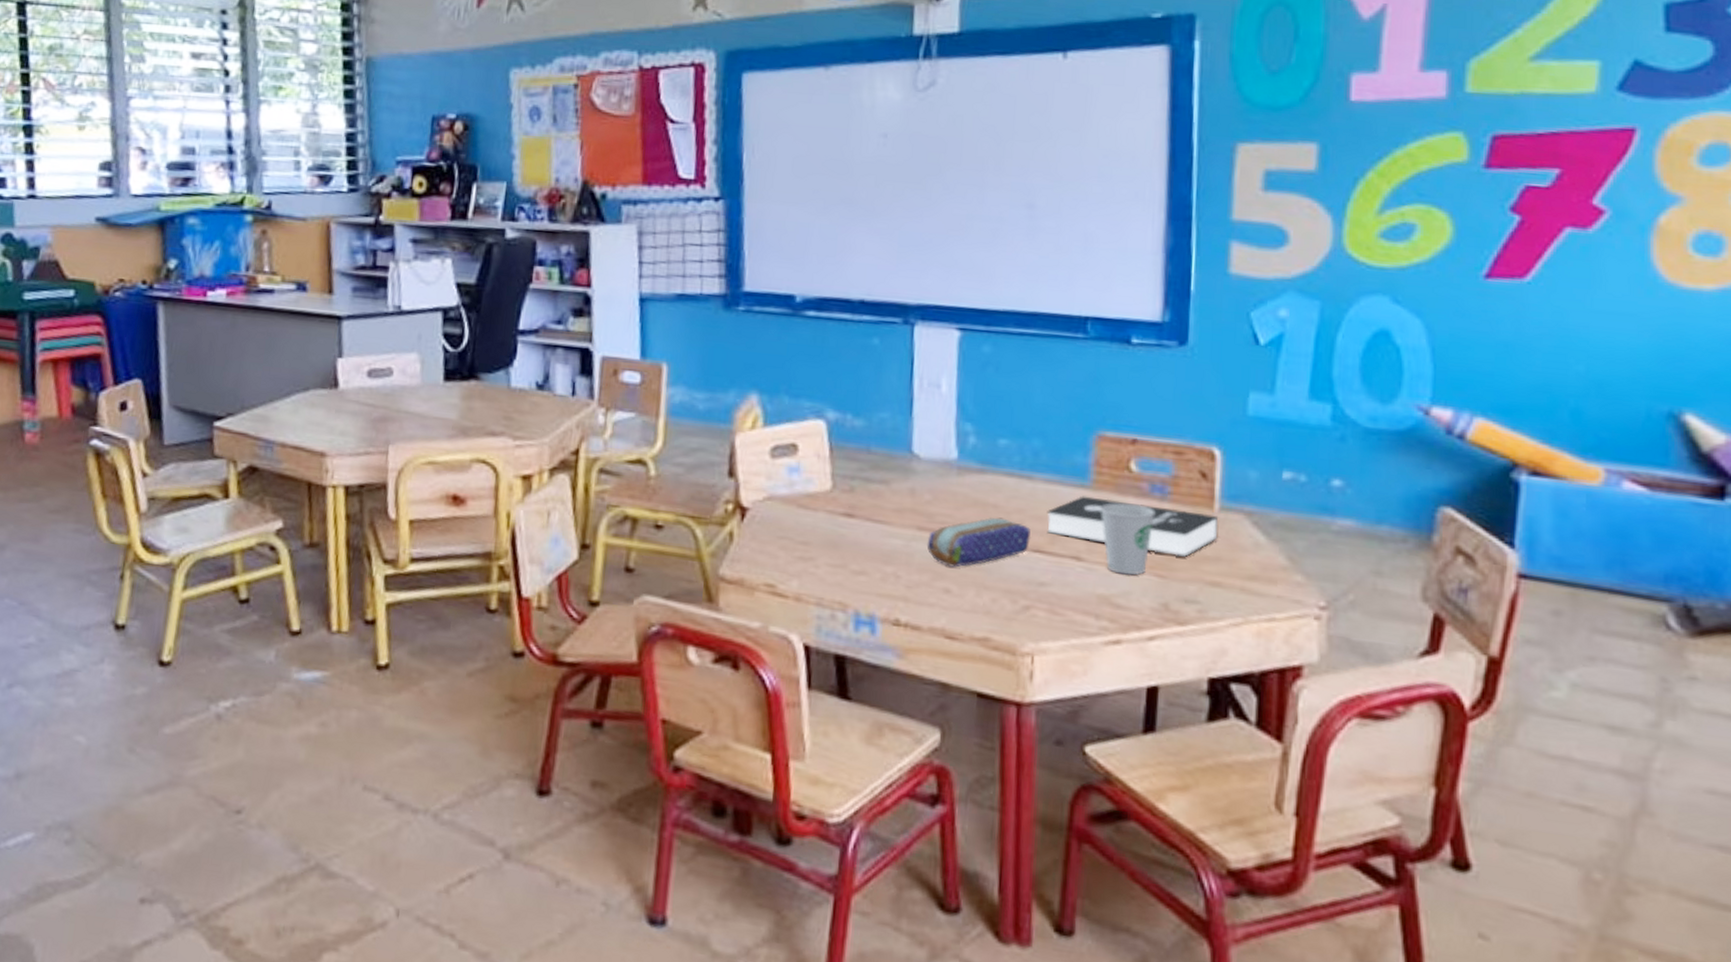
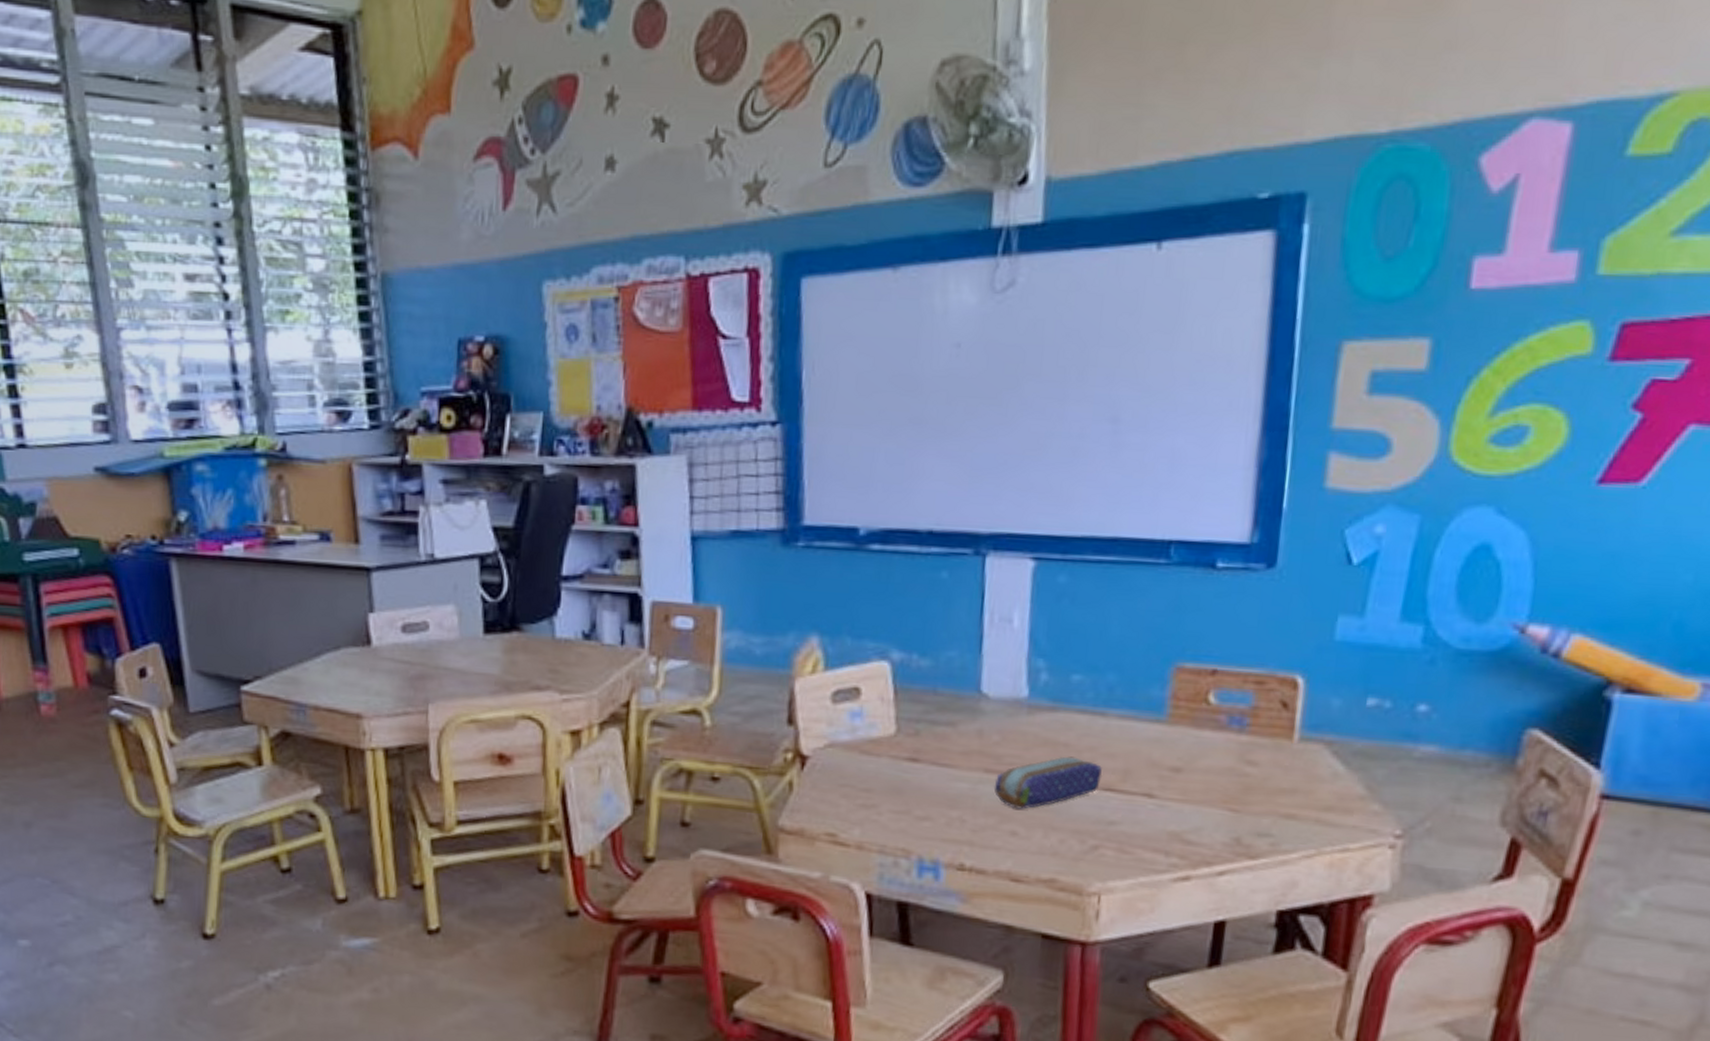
booklet: present [1047,496,1219,557] -> none [1119,731,1298,791]
paper cup: present [1100,503,1156,575] -> none [1174,737,1233,811]

